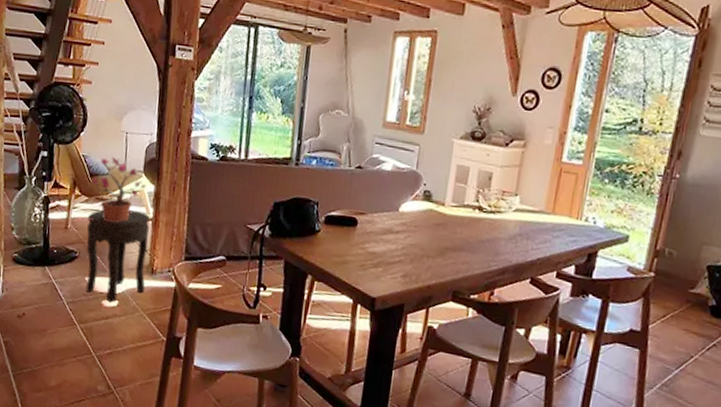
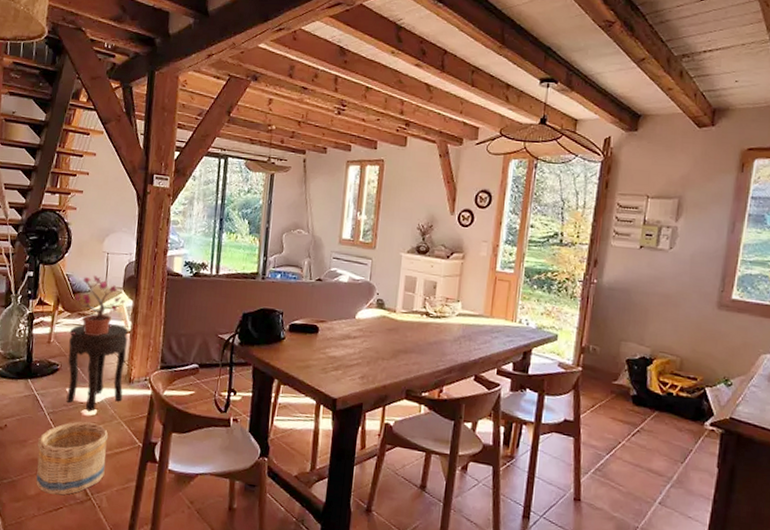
basket: none [57,312,131,387] -> present [36,421,109,495]

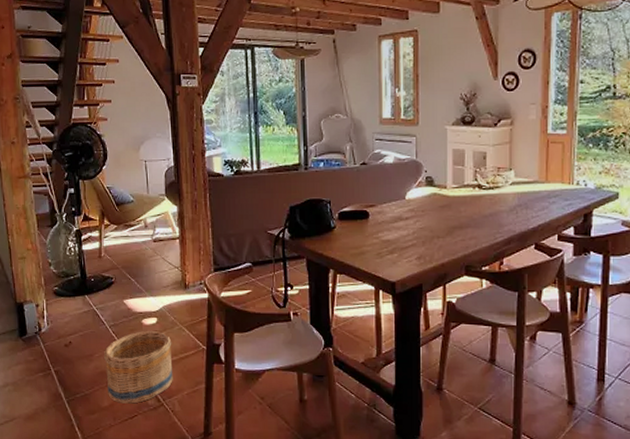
side table: present [66,324,128,411] -> none [118,232,181,320]
potted plant: present [69,275,125,337] -> none [118,185,169,246]

